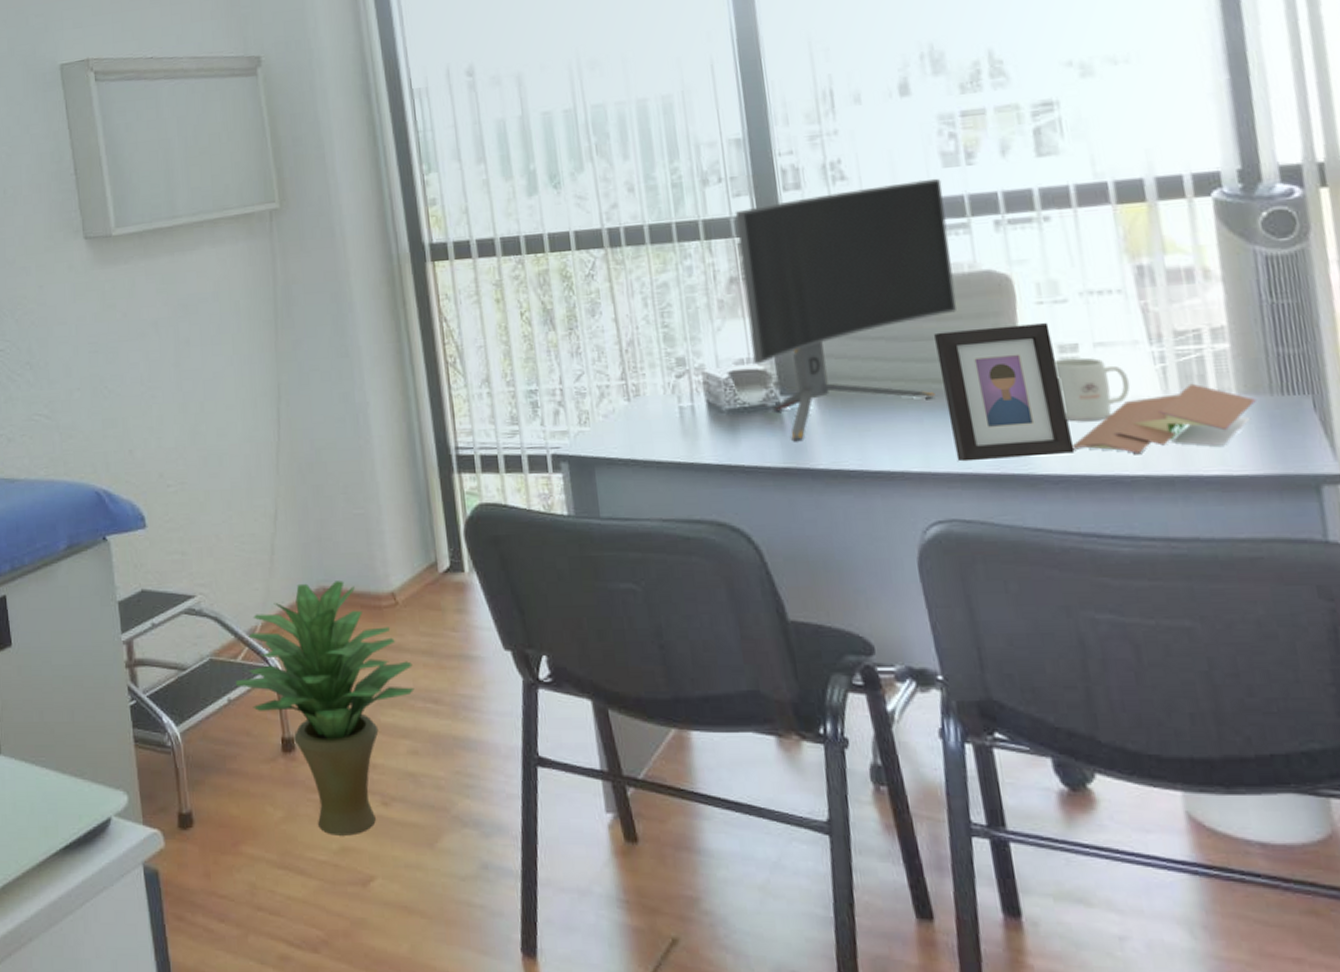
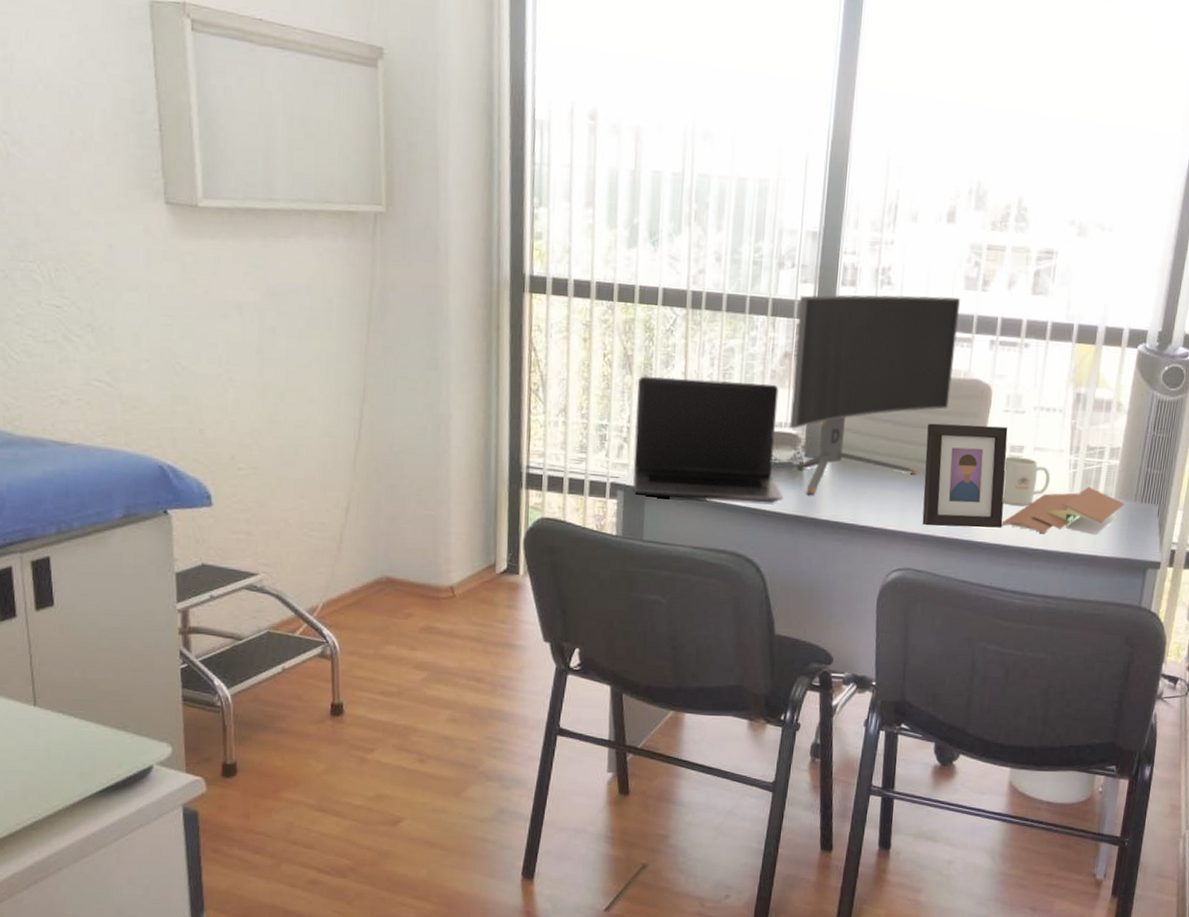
potted plant: present [236,581,415,836] -> none [292,571,461,786]
laptop computer: none [564,316,764,466] -> present [633,376,783,502]

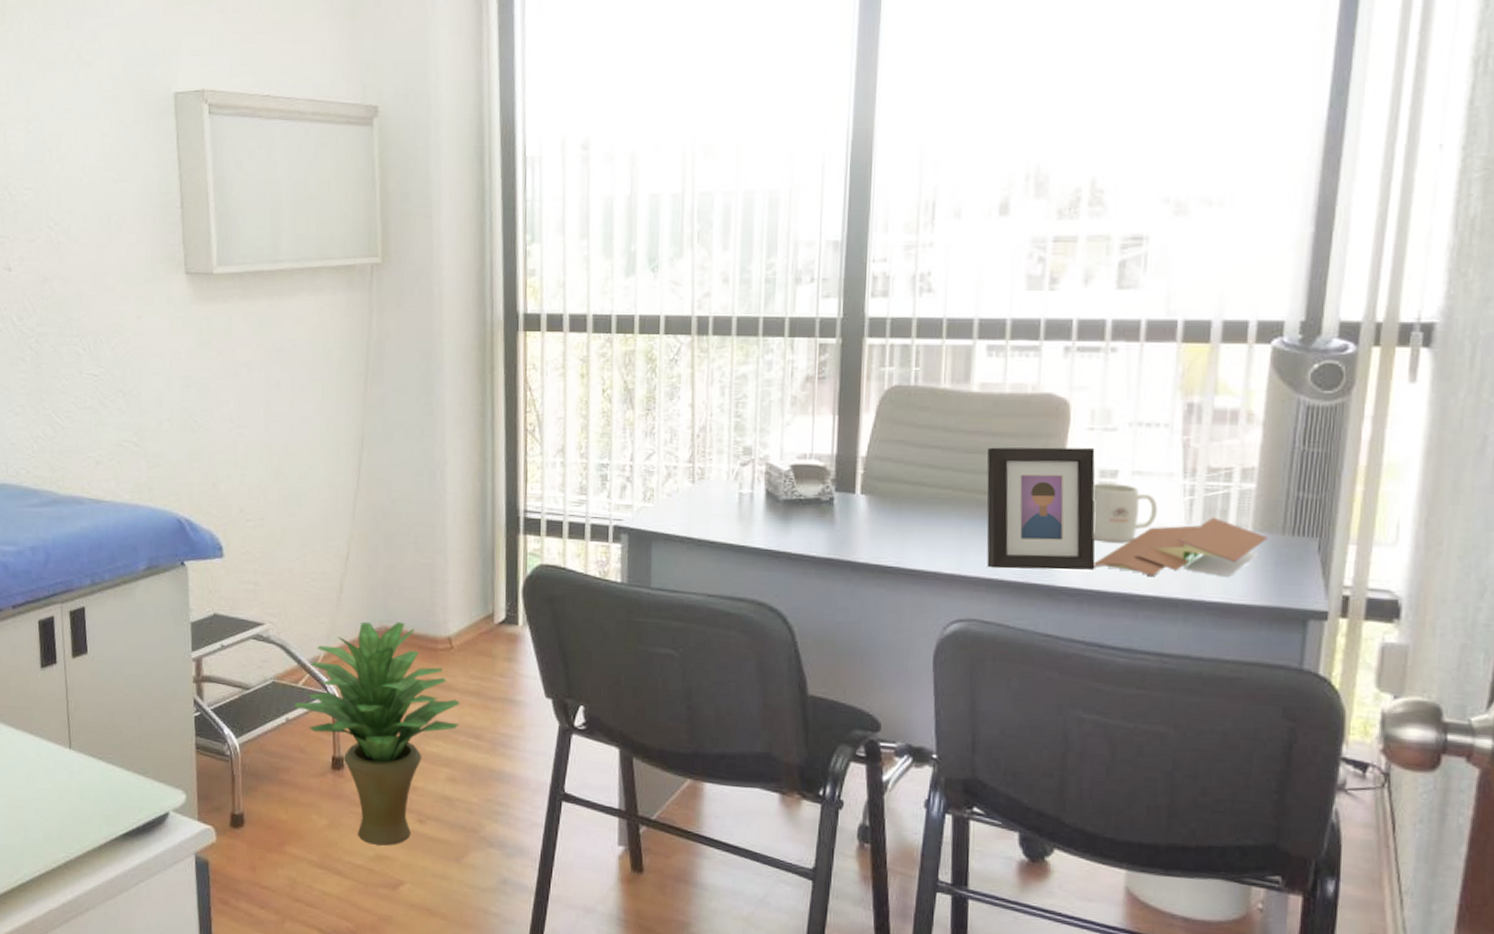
potted plant: none [292,571,461,786] -> present [295,621,460,846]
laptop computer: present [633,376,783,502] -> none [637,410,811,544]
computer monitor: present [789,294,961,495] -> none [815,299,1022,535]

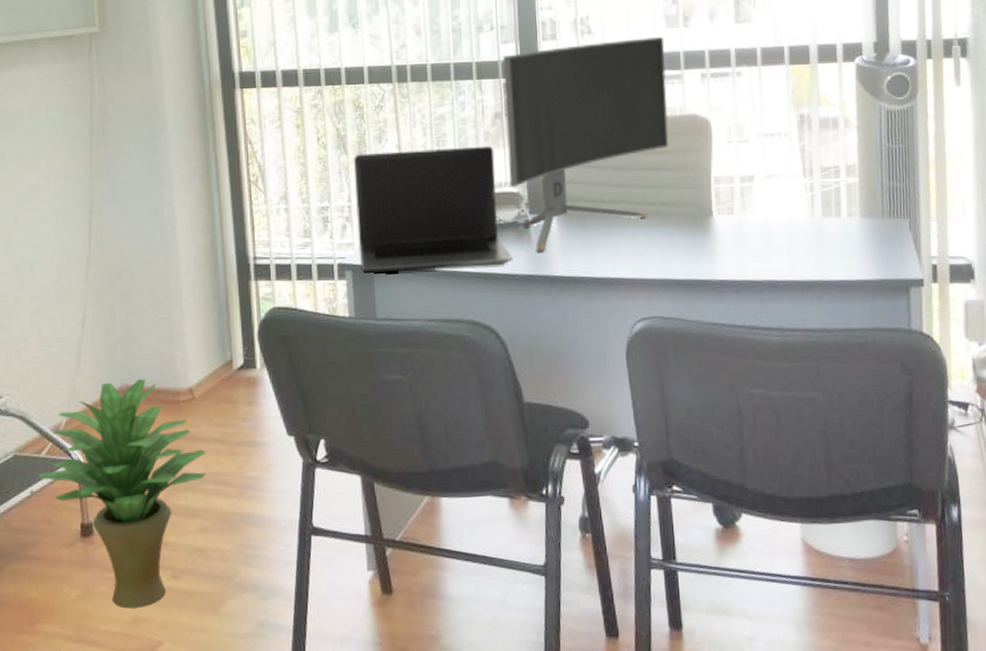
laptop computer: none [637,410,811,544] -> present [354,145,513,274]
computer monitor: none [815,299,1022,535] -> present [502,36,669,252]
picture frame: present [986,447,1096,571] -> none [651,159,746,270]
mug: present [1092,483,1158,543] -> none [737,187,788,238]
papers: present [1094,517,1269,576] -> none [744,208,873,263]

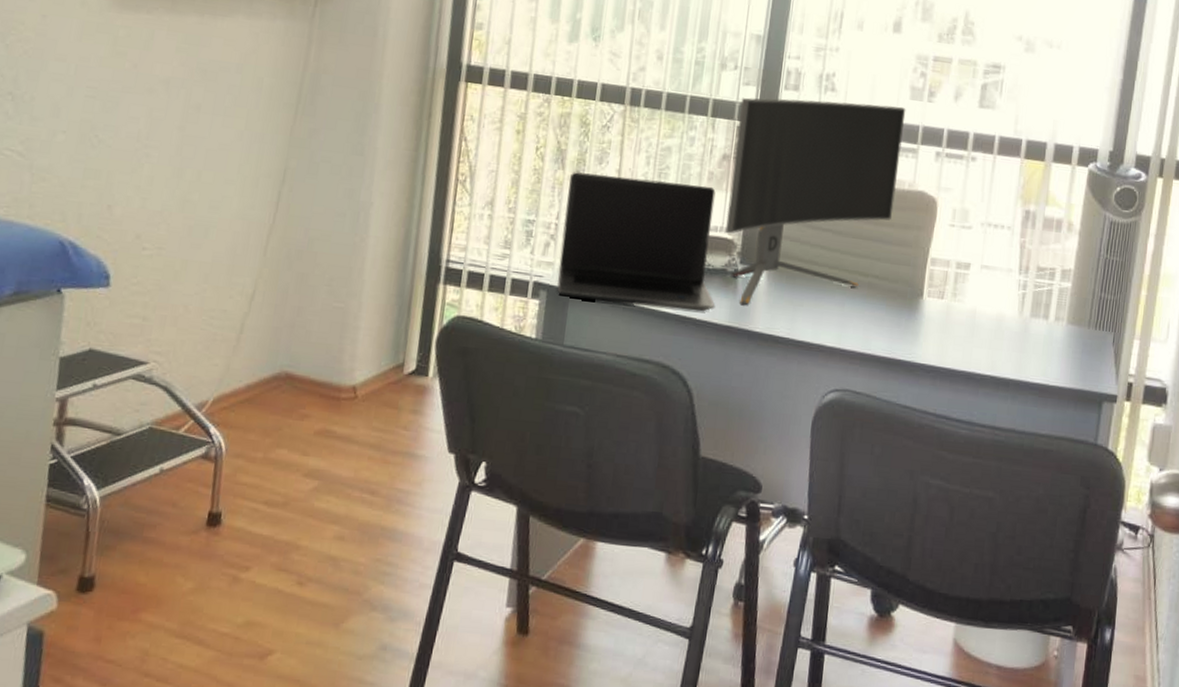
potted plant: present [39,379,207,609] -> none [172,365,358,611]

